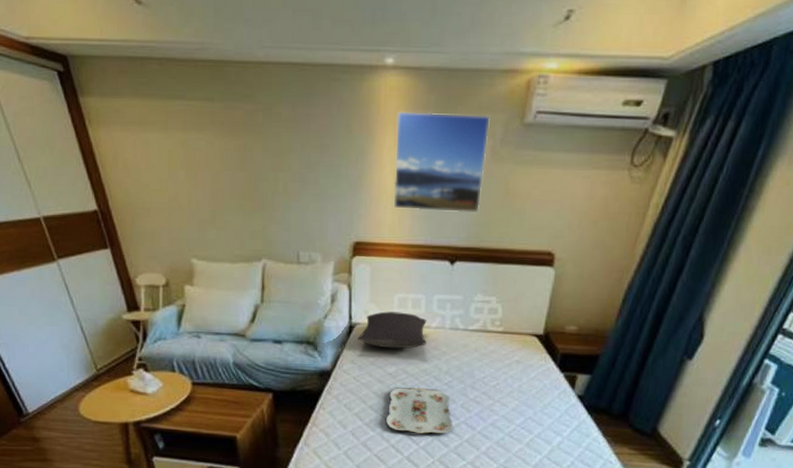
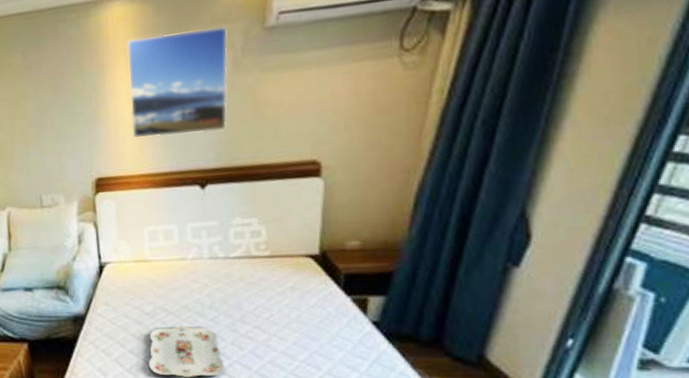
pillow: present [358,311,427,349] -> none [109,246,185,286]

